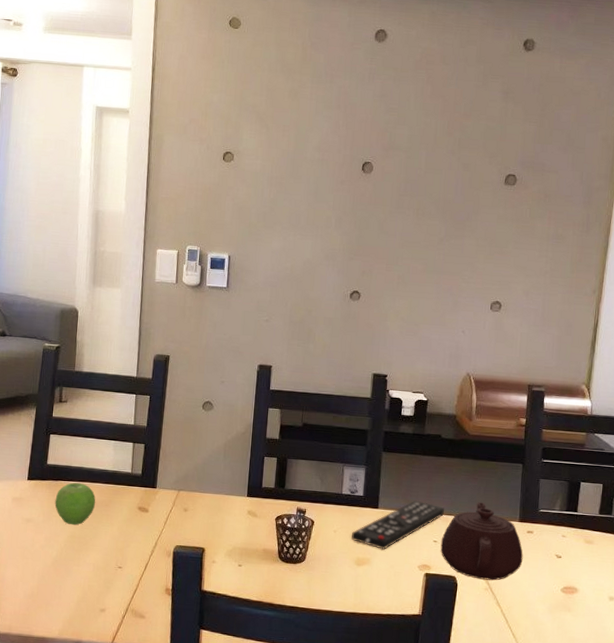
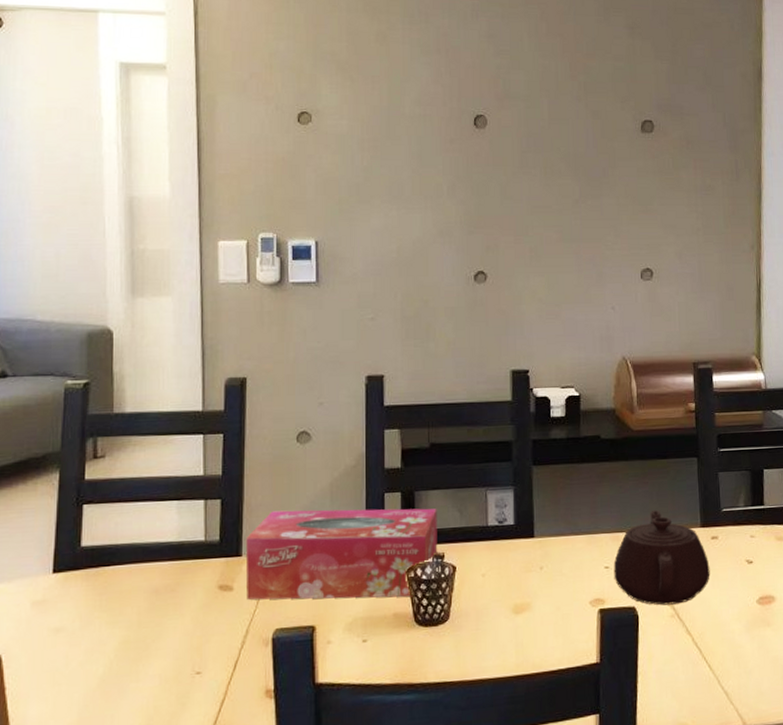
fruit: present [55,482,96,525] -> none [96,565,157,626]
tissue box: none [157,458,304,539] -> present [245,508,438,600]
remote control: present [351,500,444,550] -> none [505,520,614,589]

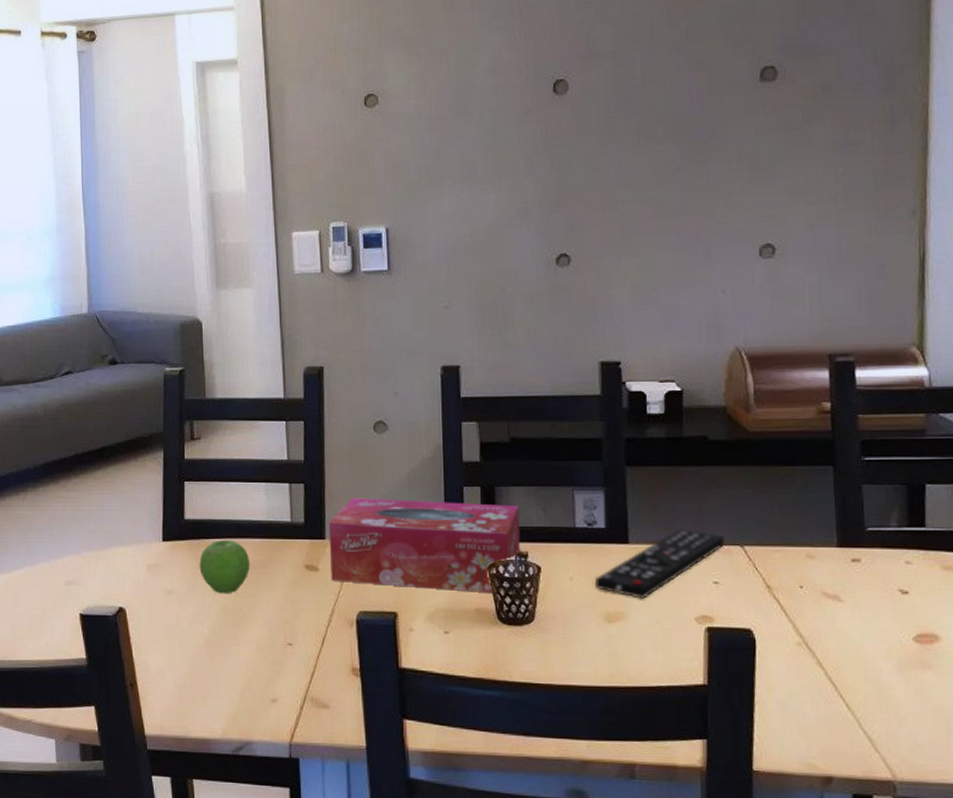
fruit: none [96,565,157,626] -> present [199,540,251,594]
remote control: none [505,520,614,589] -> present [595,528,724,599]
teapot: present [613,510,710,606] -> none [724,524,850,632]

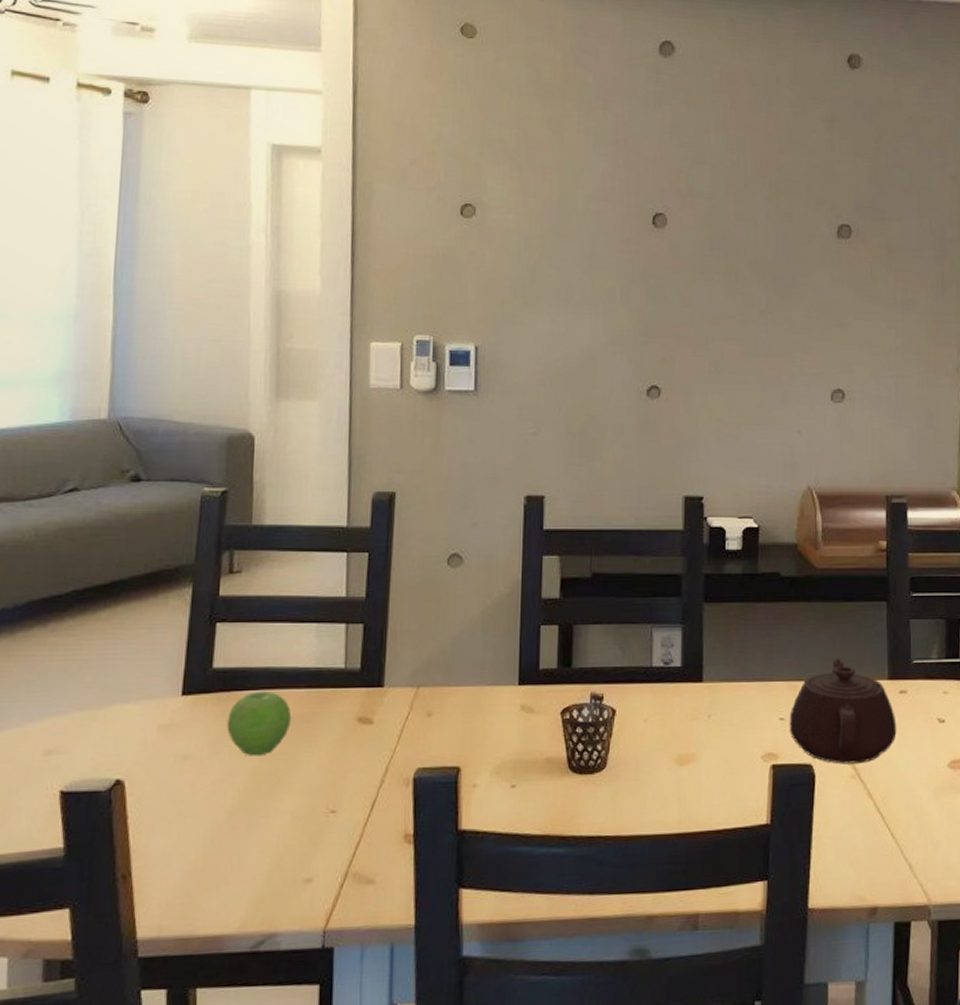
tissue box: present [328,498,521,594] -> none [387,639,597,741]
remote control: present [595,528,724,599] -> none [669,665,791,739]
teapot: none [724,524,850,632] -> present [789,659,897,764]

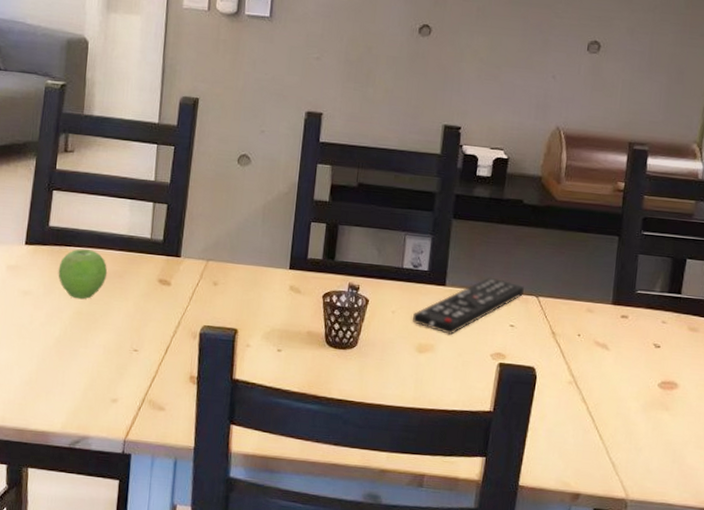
remote control: none [669,665,791,739] -> present [413,277,524,335]
teapot: present [789,659,897,764] -> none [517,280,616,373]

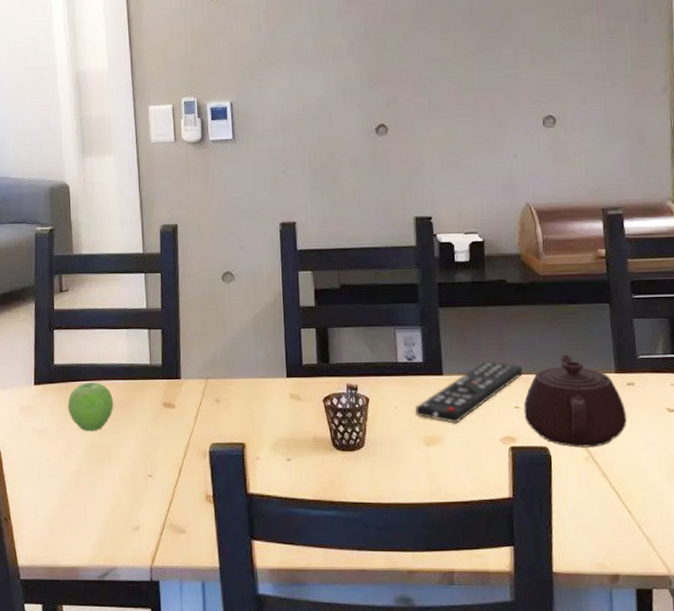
teapot: none [517,280,616,373] -> present [523,354,627,448]

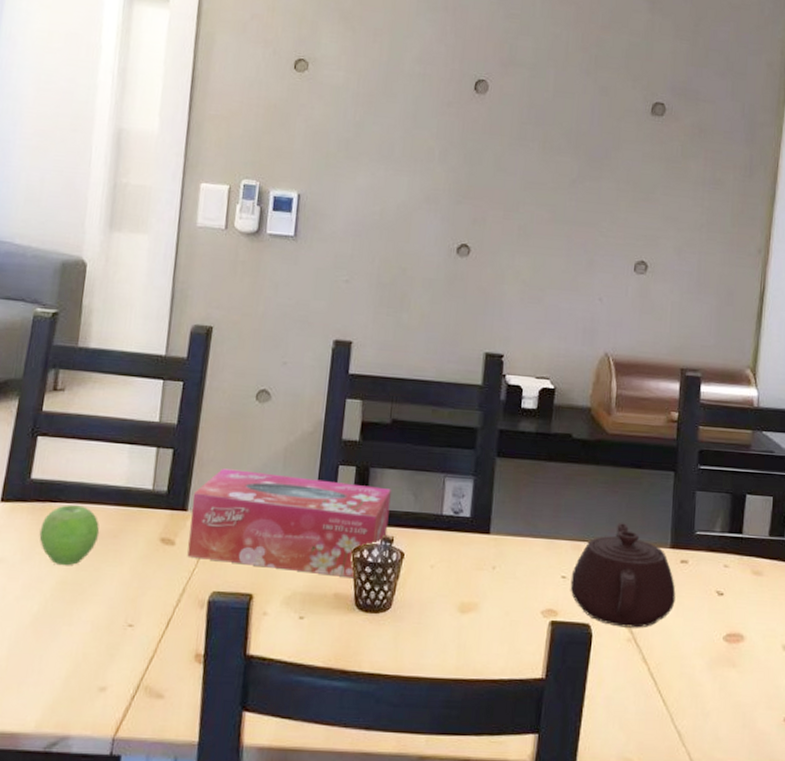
tissue box: none [183,341,351,424] -> present [187,468,391,579]
remote control: present [415,360,523,423] -> none [454,522,576,590]

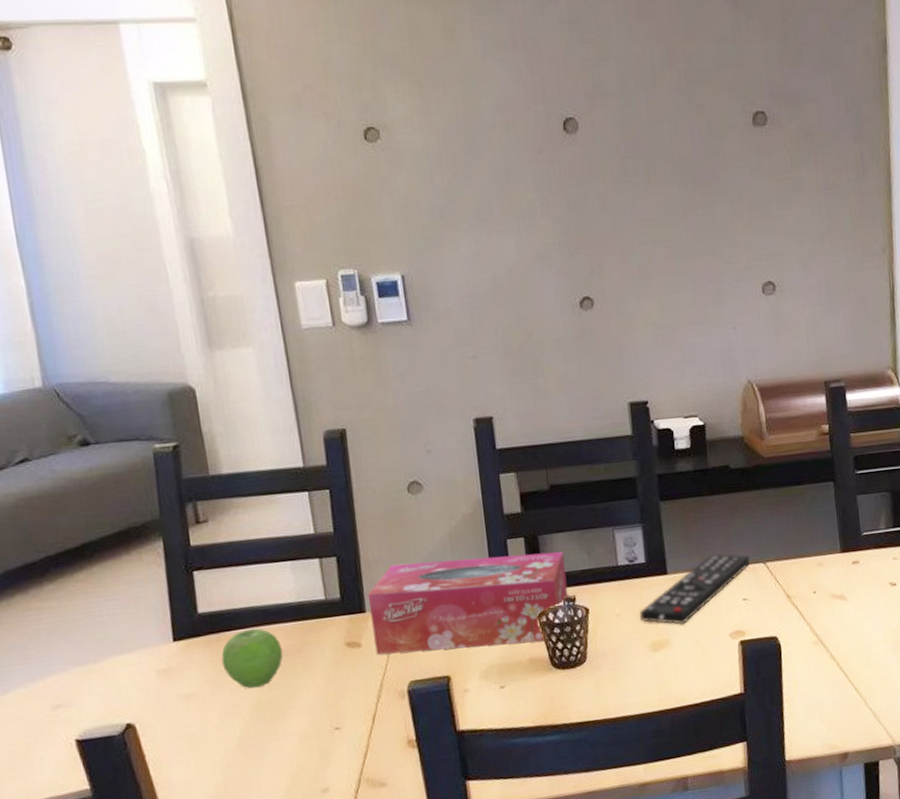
remote control: none [454,522,576,590] -> present [640,553,750,624]
teapot: present [570,523,676,628] -> none [751,538,853,634]

